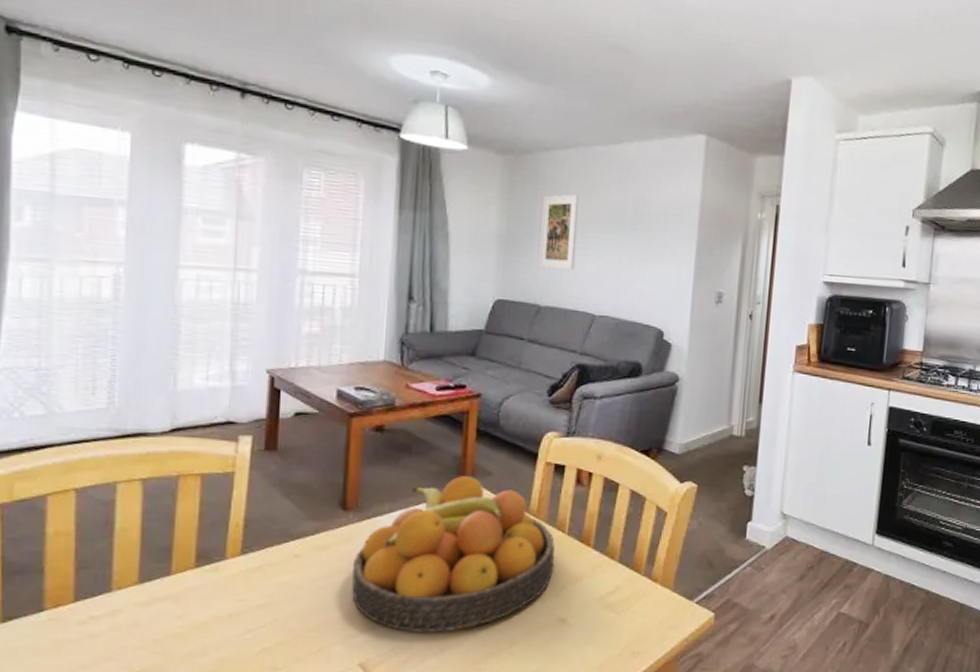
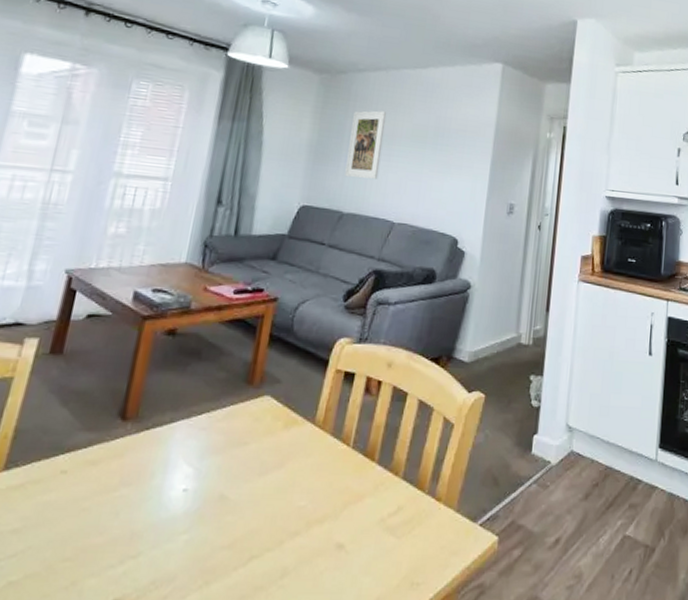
fruit bowl: present [352,476,555,633] -> none [117,383,338,563]

